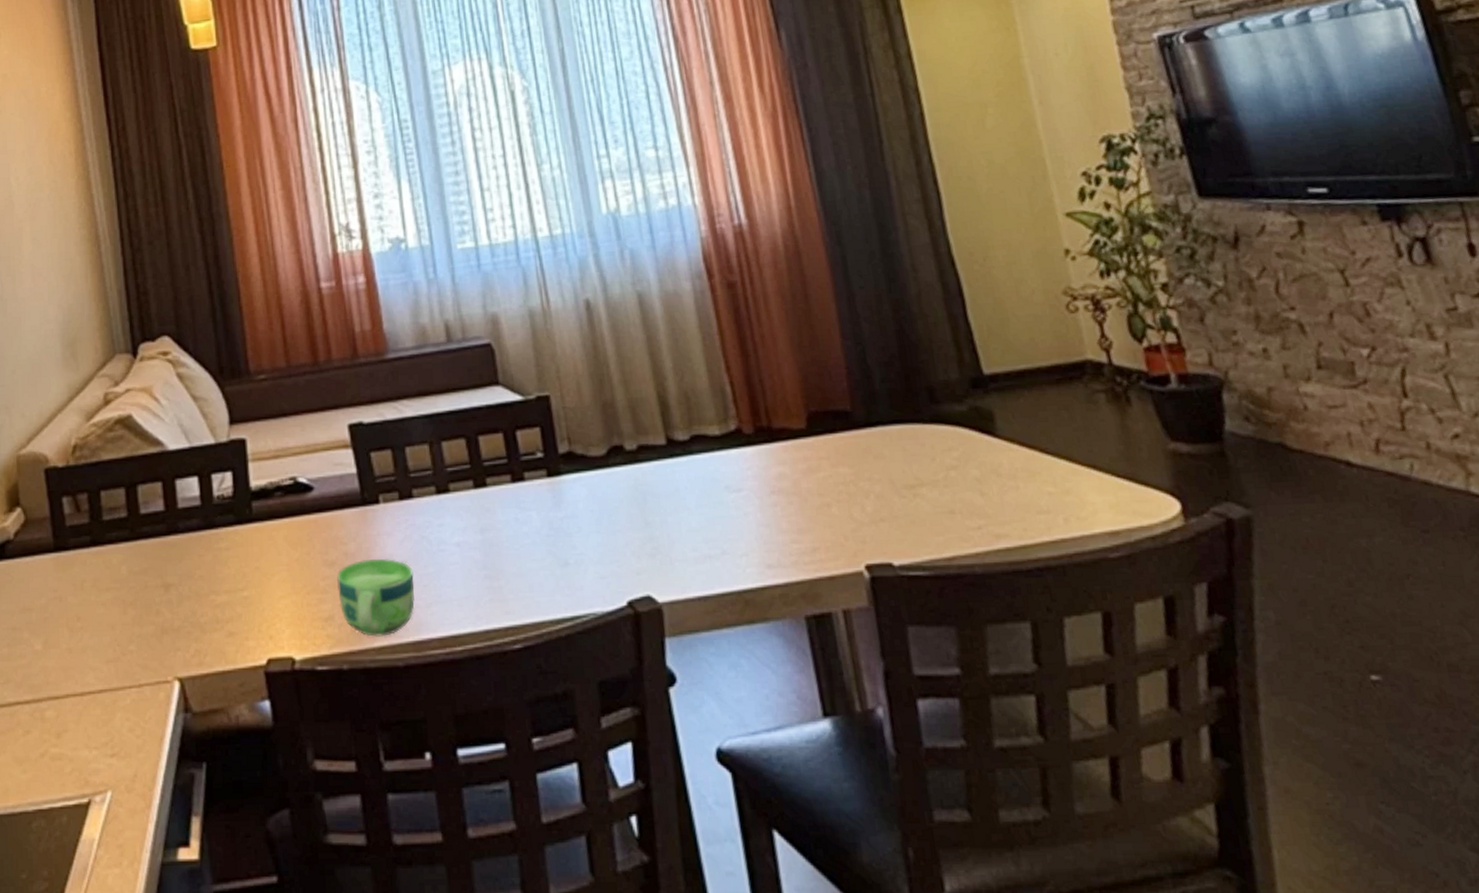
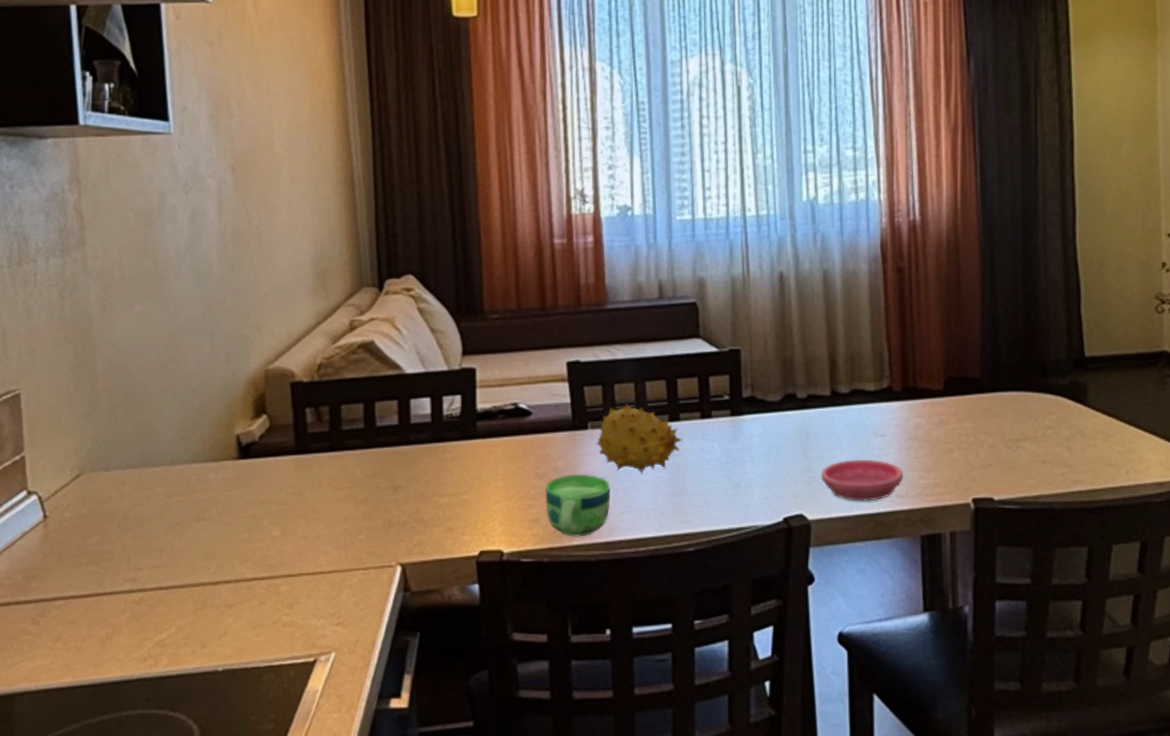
fruit: none [390,469,493,555] -> present [595,403,683,474]
saucer: none [666,522,772,576] -> present [820,459,903,501]

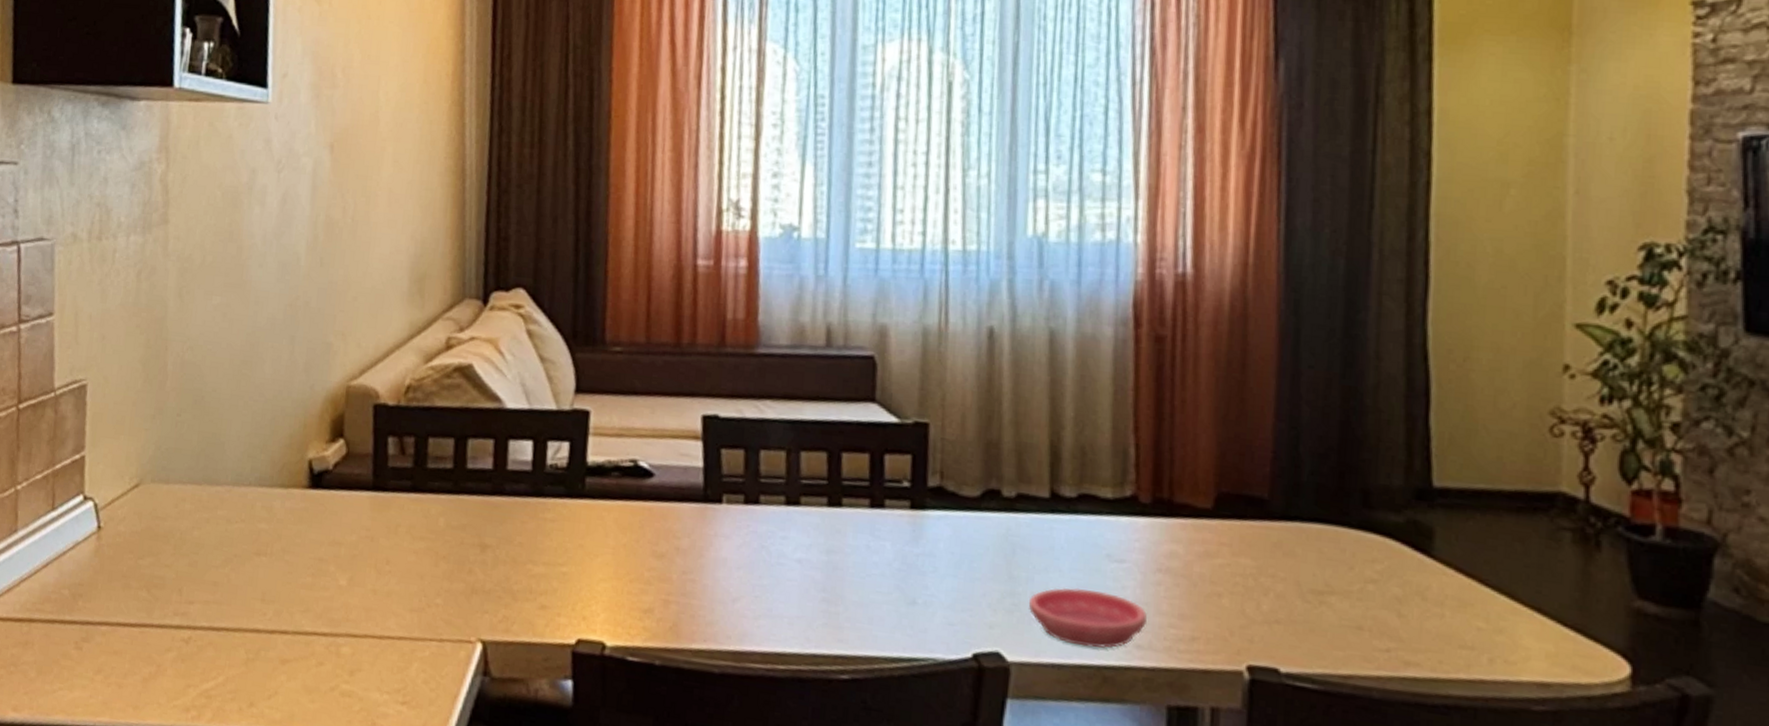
cup: present [545,475,611,537] -> none [661,558,746,640]
fruit: present [595,403,683,474] -> none [731,476,844,570]

